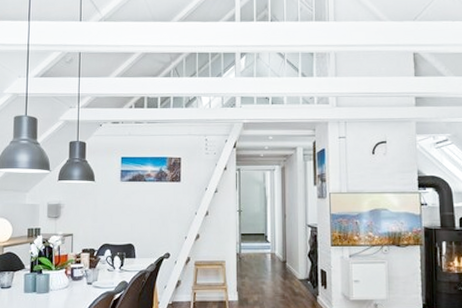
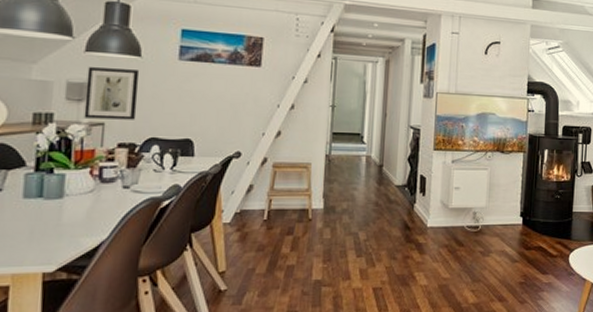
wall art: none [59,192,95,231] -> present [84,67,140,120]

